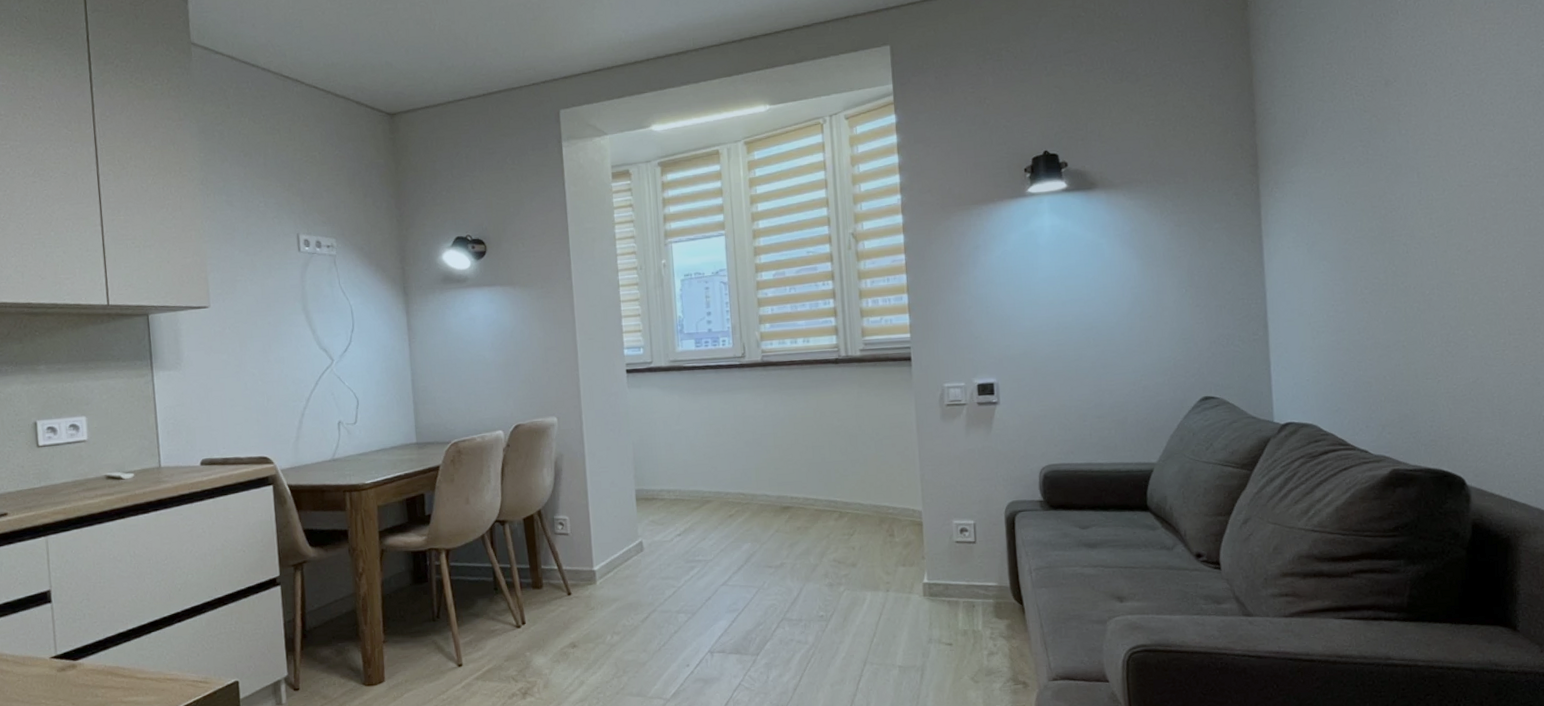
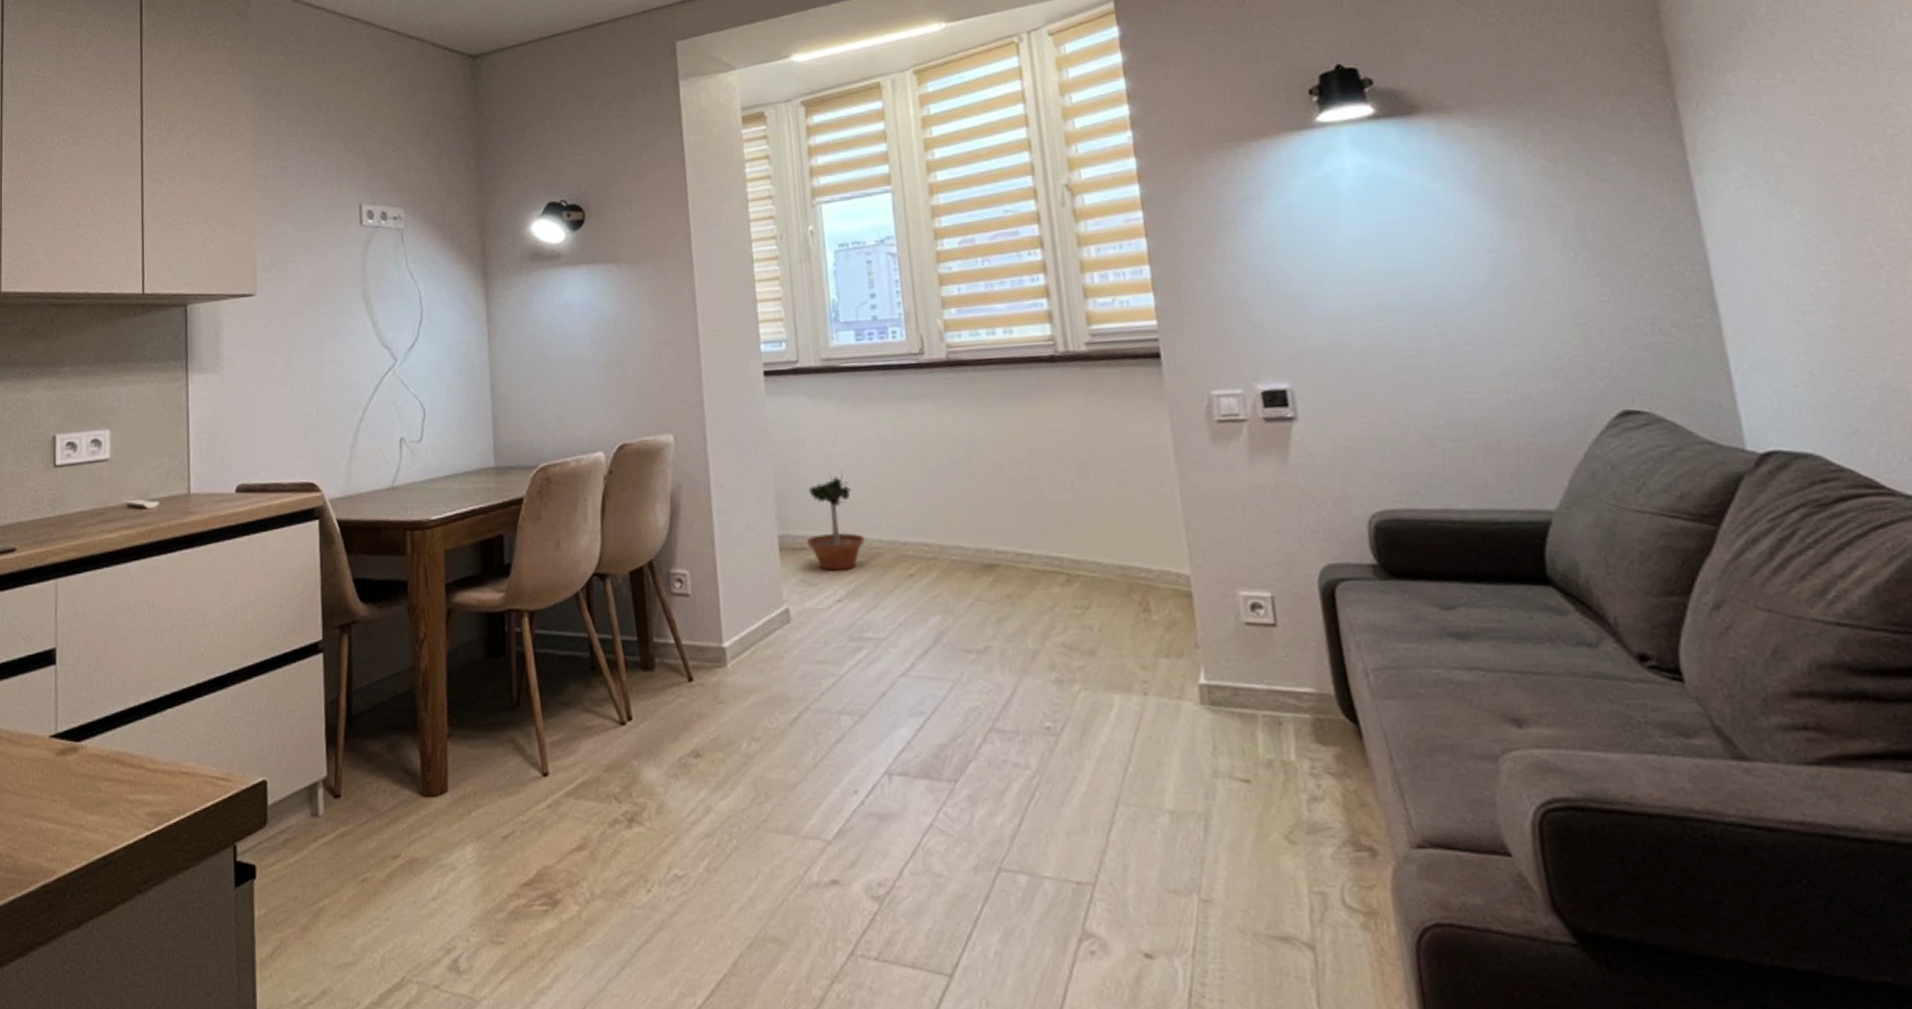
potted tree: none [656,441,699,515] -> present [807,469,866,572]

